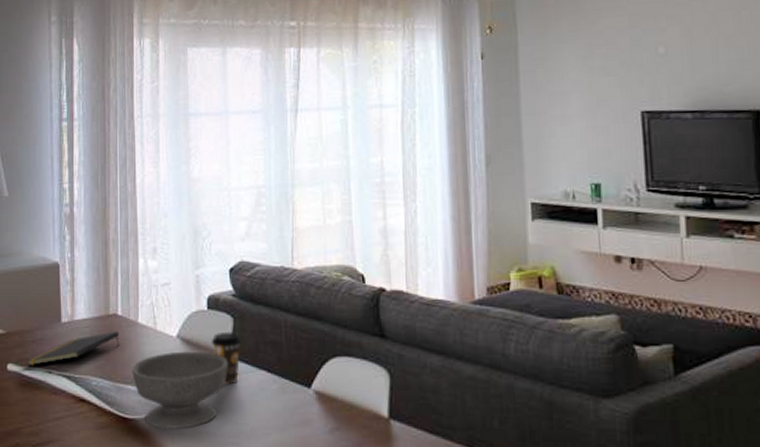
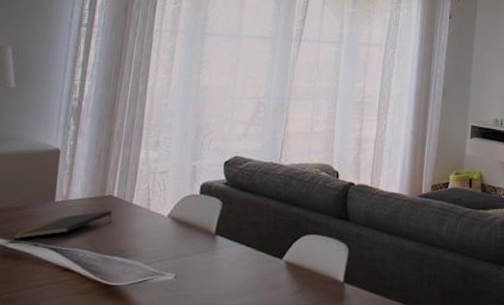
bowl: present [132,351,228,429] -> none [120,228,212,293]
coffee cup: present [211,331,242,385] -> none [199,213,228,257]

